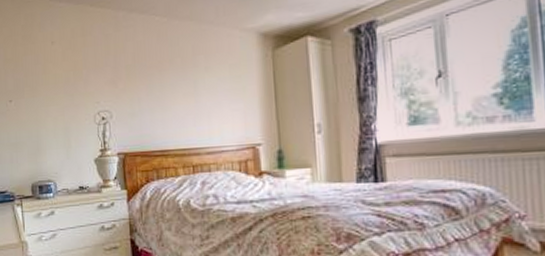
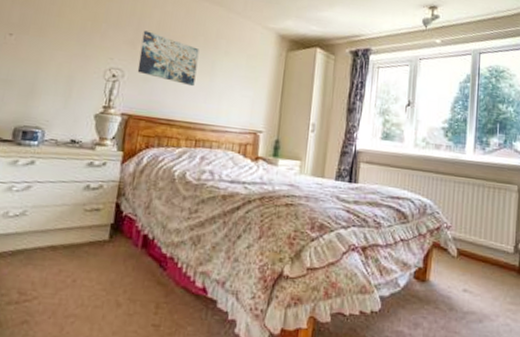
wall art: none [121,66,181,113] -> present [137,30,200,87]

